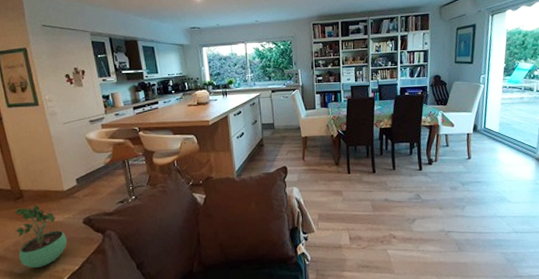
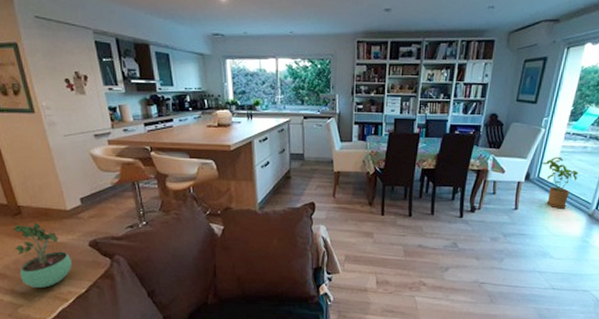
house plant: none [486,108,521,155] -> present [542,156,579,209]

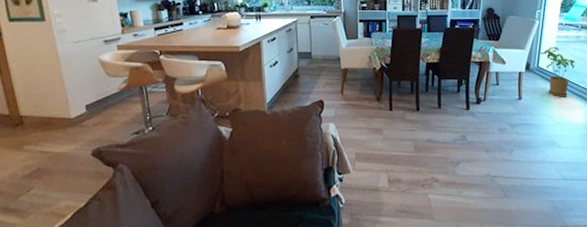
potted plant: present [13,223,71,288] -> none [12,133,72,204]

